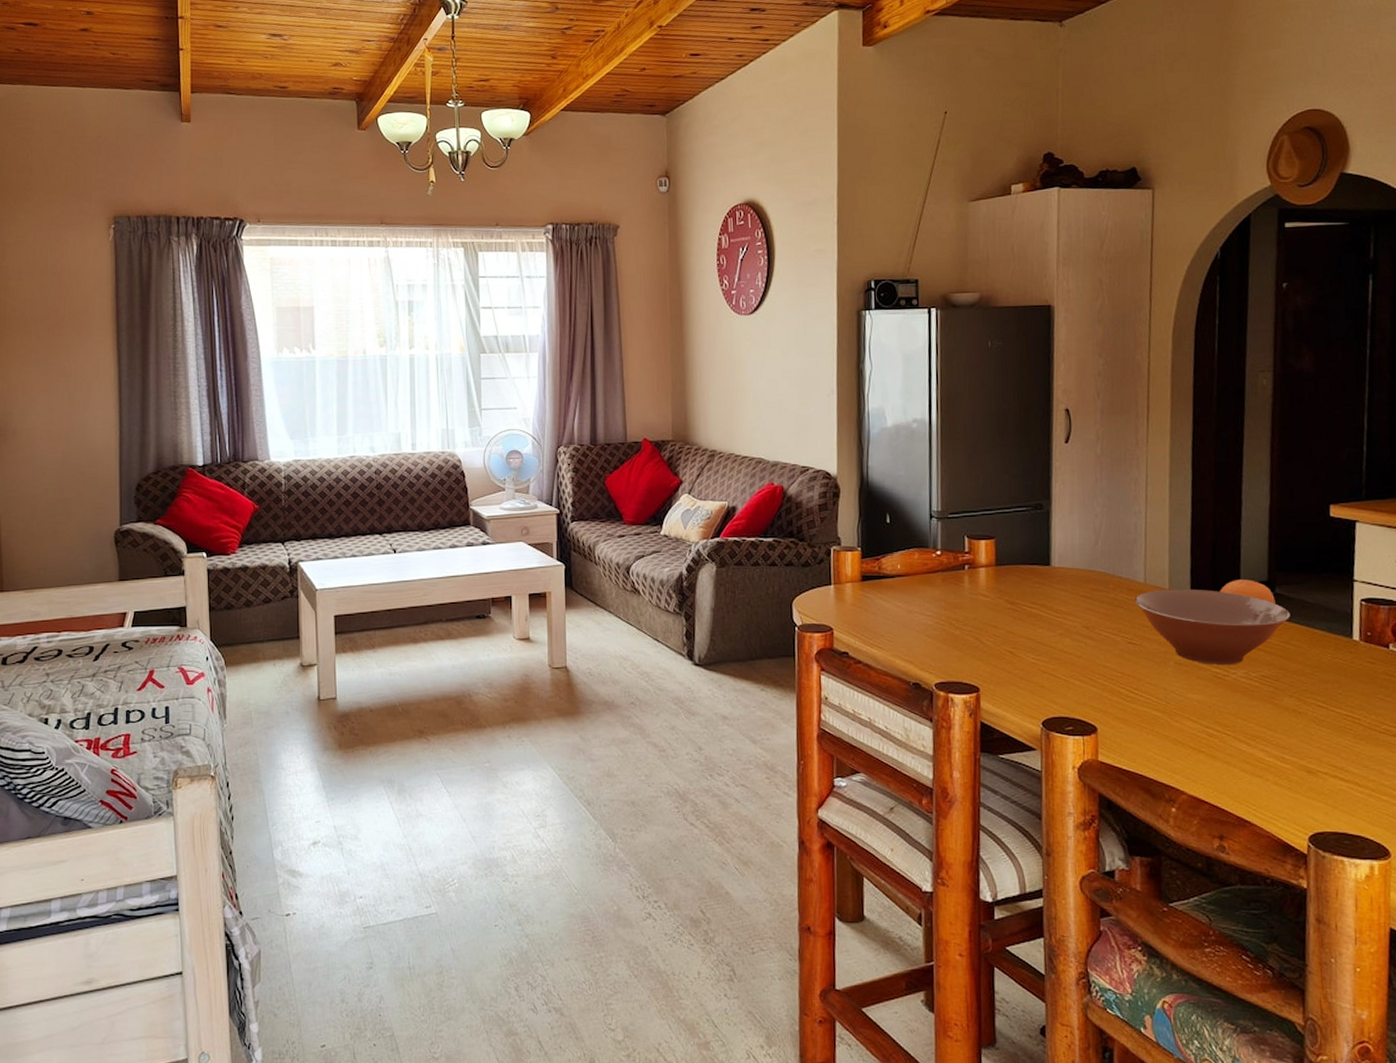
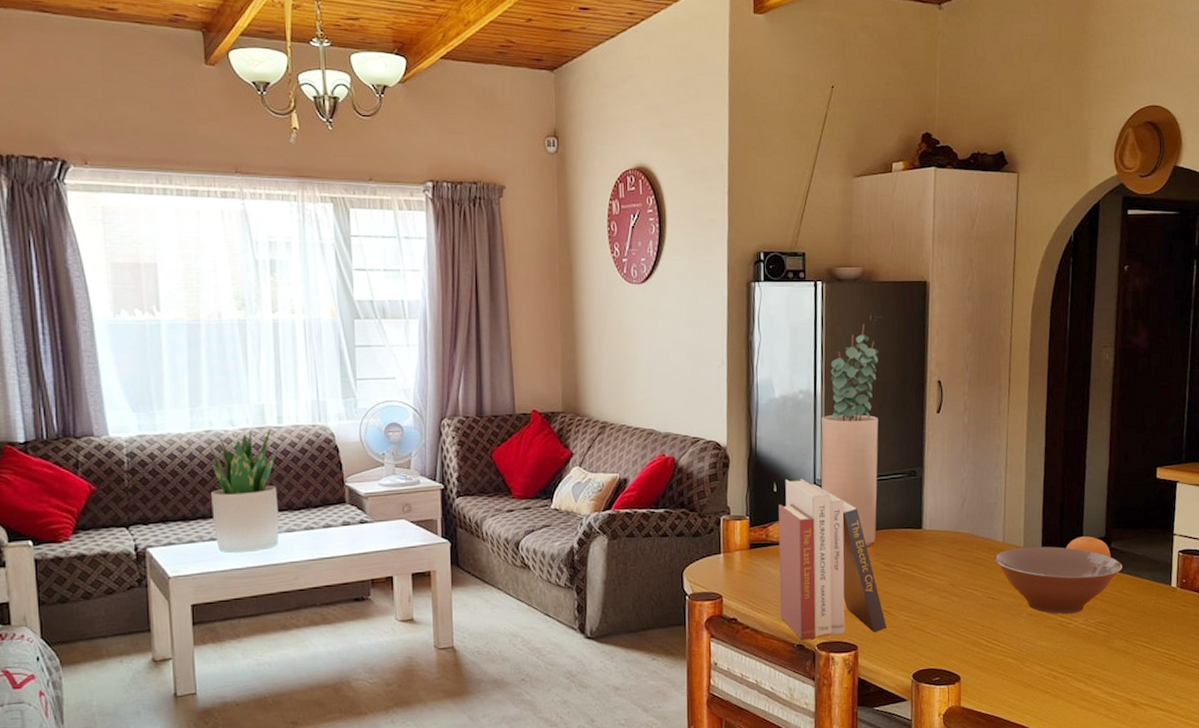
planter: none [353,454,411,570] -> present [210,428,279,554]
books: none [891,510,1013,679] -> present [778,479,887,640]
vase: none [937,351,1000,584] -> present [820,324,879,548]

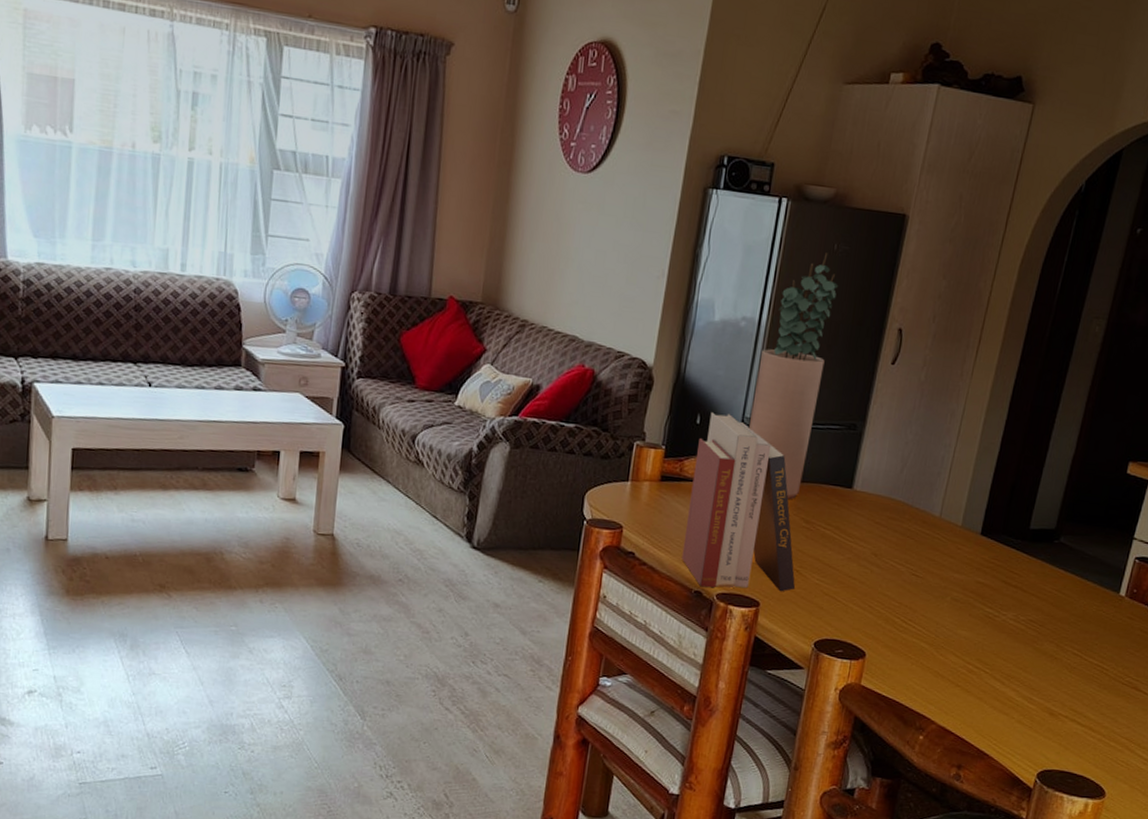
planter: present [210,428,279,554] -> none [103,274,175,404]
bowl: present [994,546,1122,614] -> none [926,525,1069,606]
fruit: present [1066,536,1111,558] -> none [1008,524,1058,553]

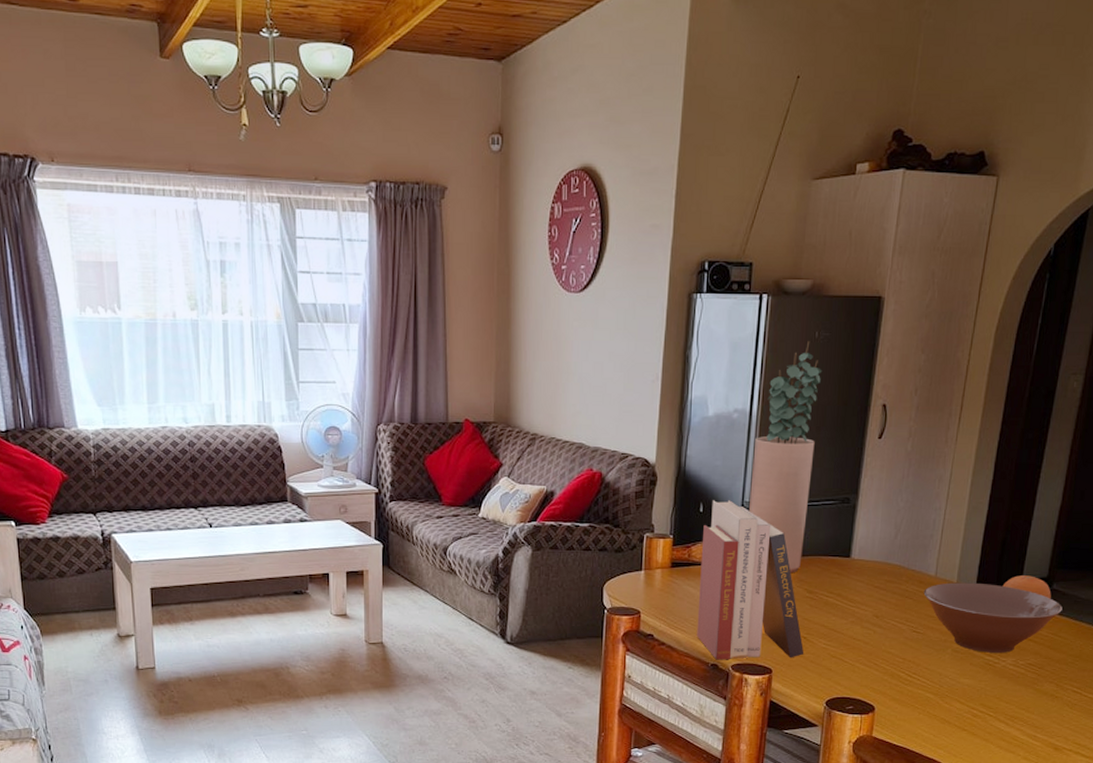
bowl: none [926,525,1069,606] -> present [923,582,1063,653]
fruit: none [1008,524,1058,553] -> present [1002,575,1051,599]

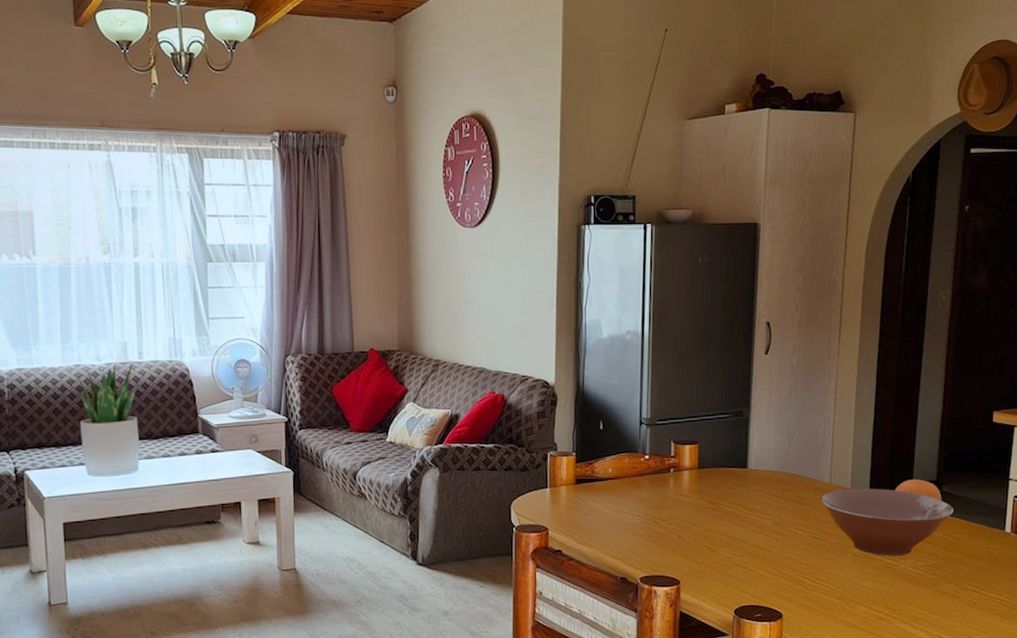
planter: none [166,427,228,544] -> present [79,363,140,478]
books: present [697,500,804,660] -> none [604,417,710,573]
vase: present [748,341,823,574] -> none [646,266,708,486]

